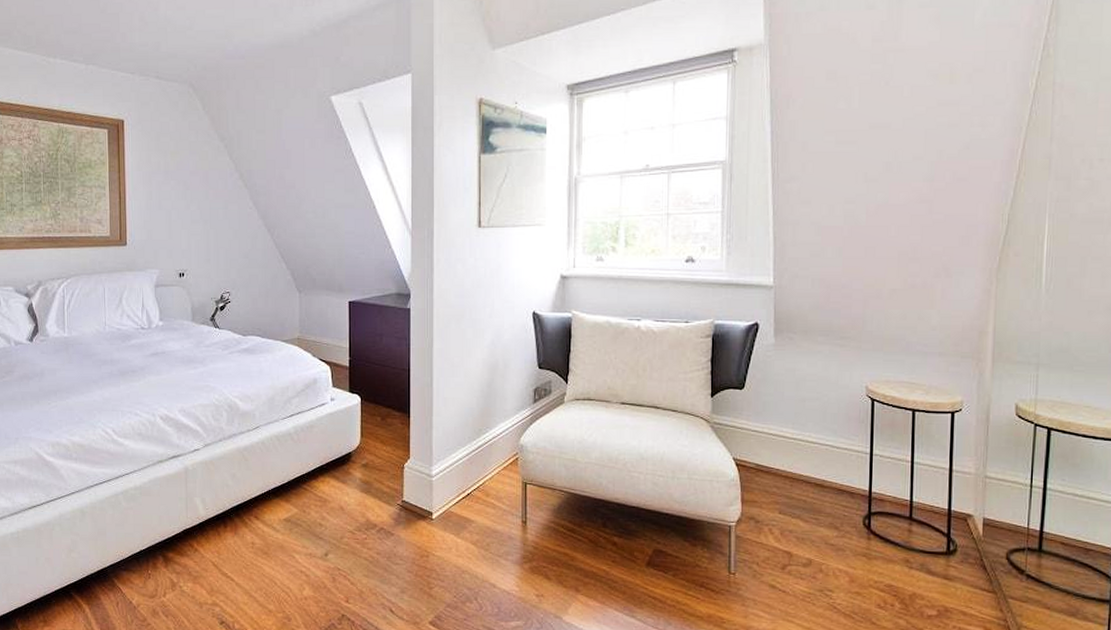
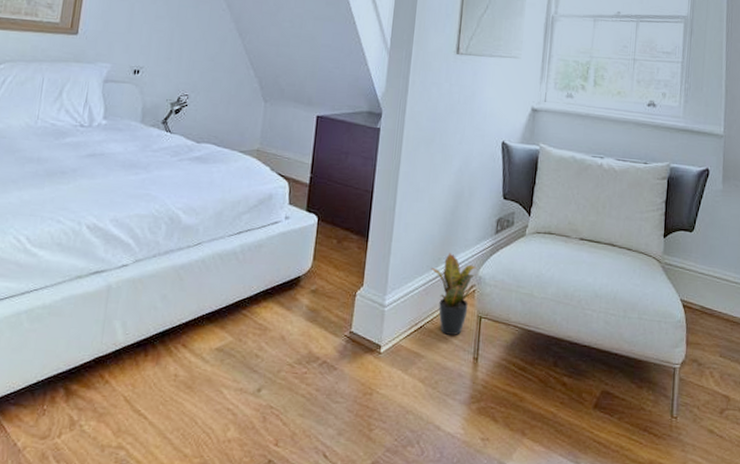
potted plant: none [473,424,520,501] -> present [431,253,479,335]

